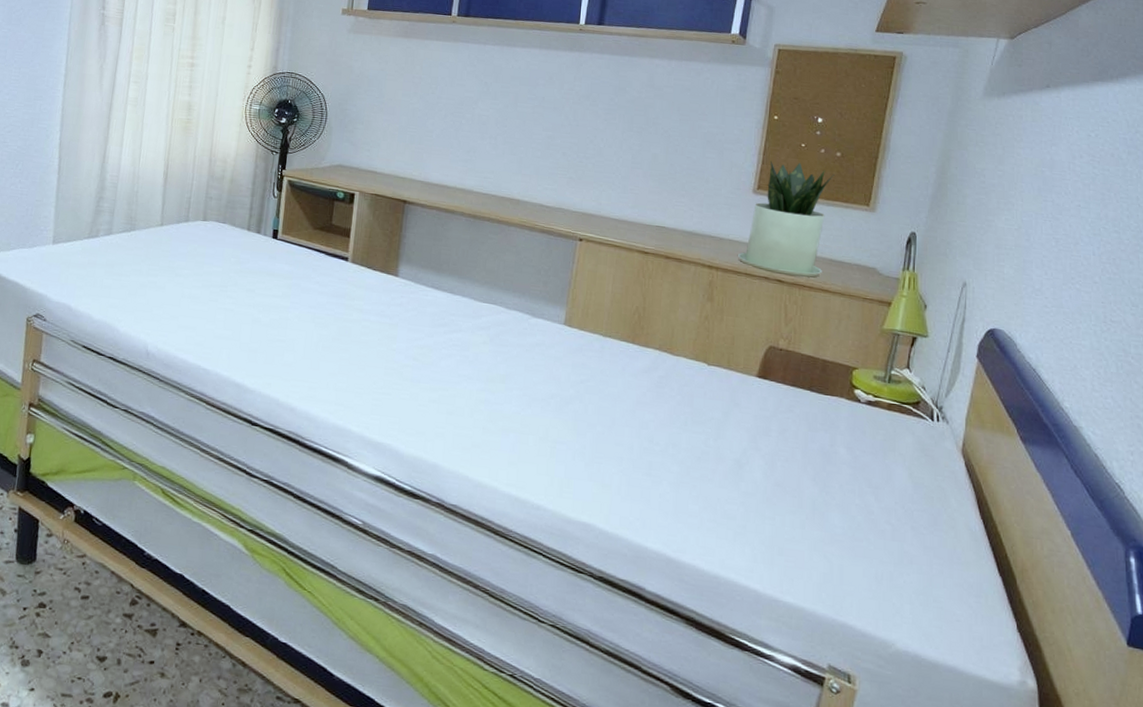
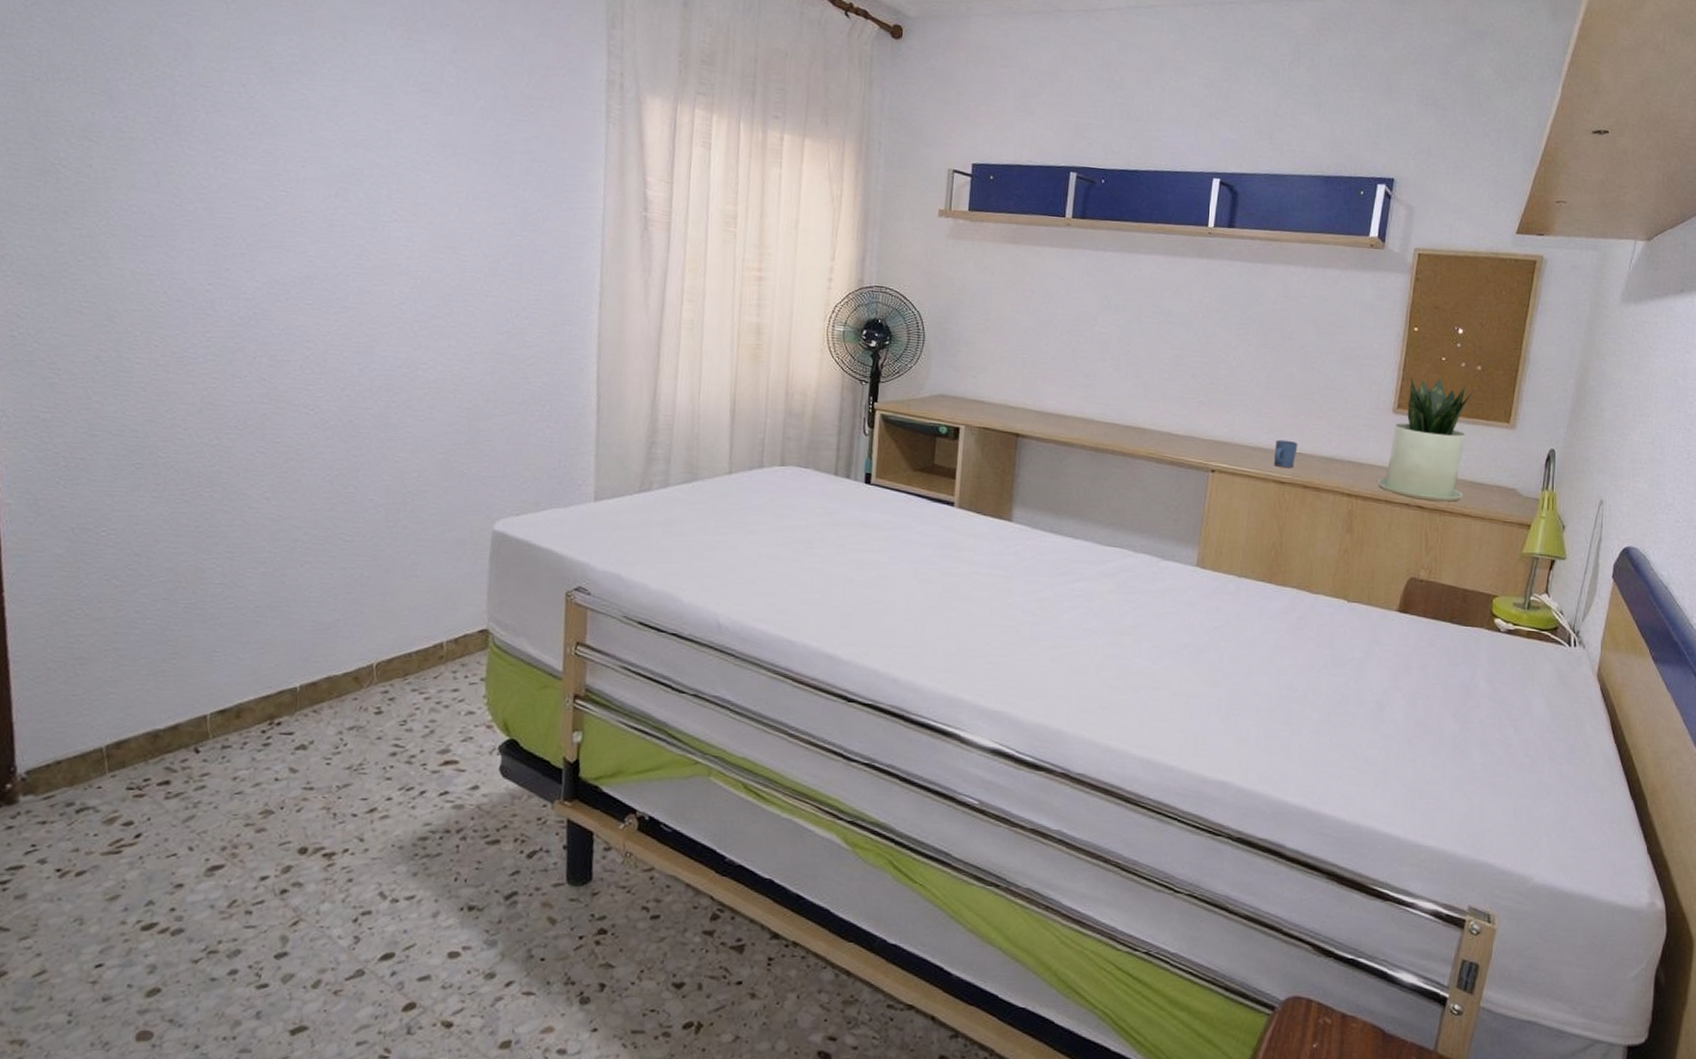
mug: none [637,213,661,241] -> present [1273,439,1298,469]

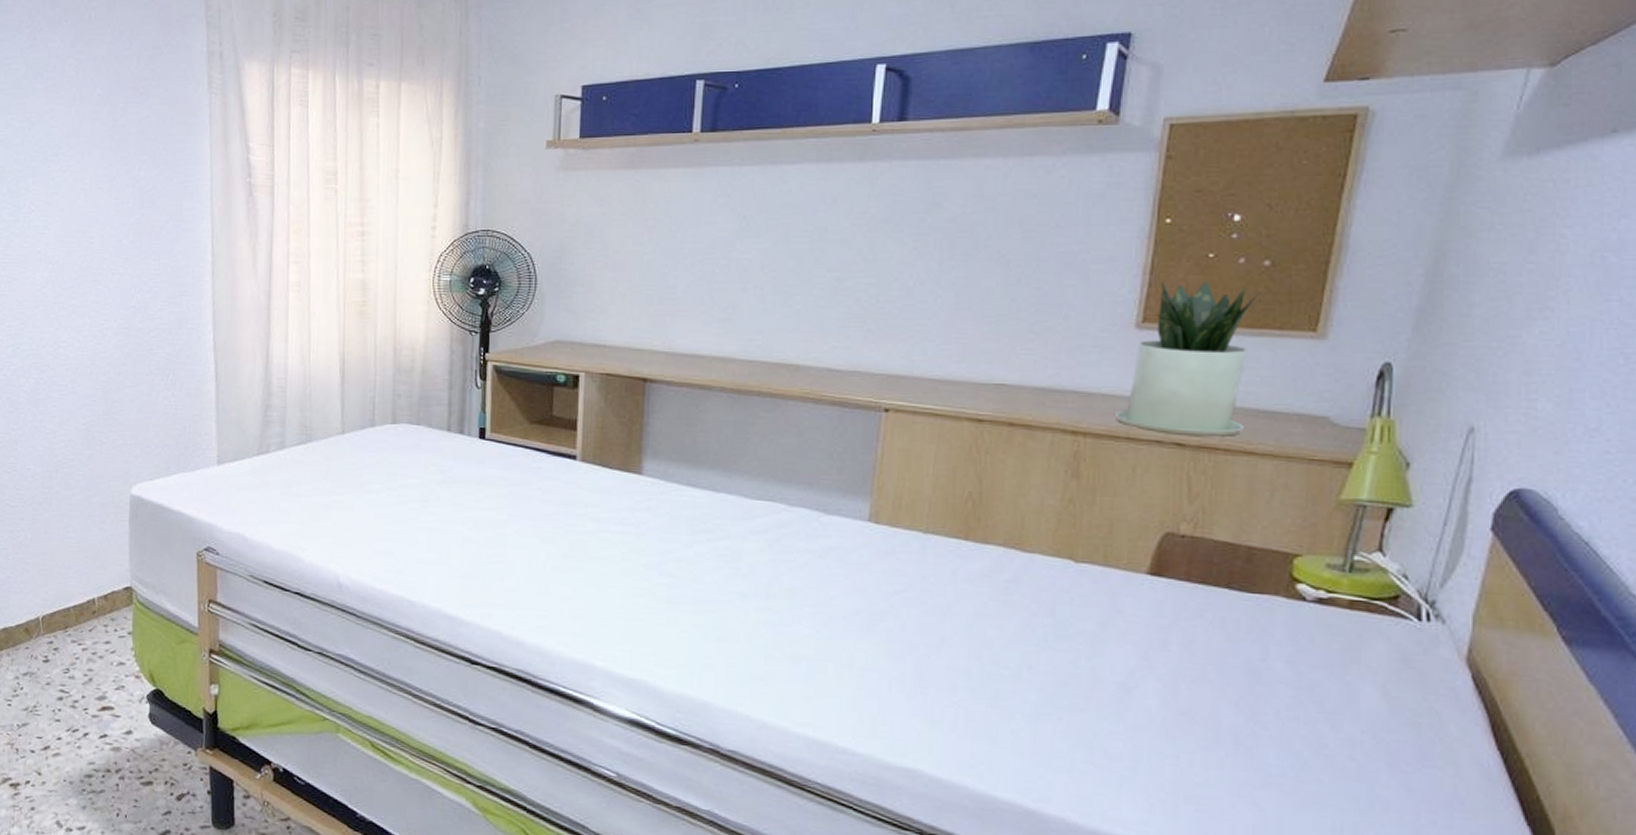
mug: present [1273,439,1298,469] -> none [967,369,1000,403]

